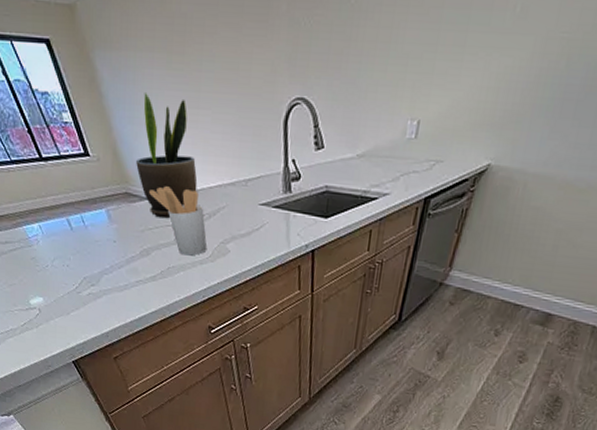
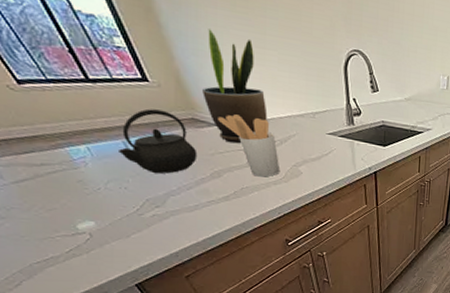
kettle: none [63,184,129,252] -> present [119,108,198,174]

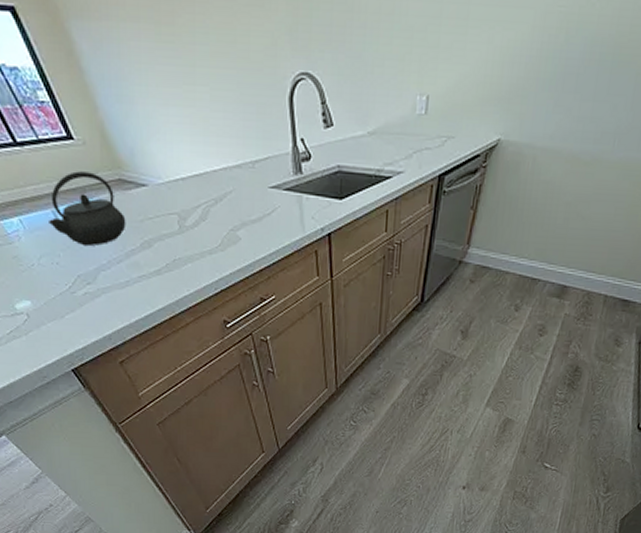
potted plant: present [203,29,268,144] -> none [129,68,200,206]
utensil holder: present [218,114,281,177] -> none [146,171,216,246]

